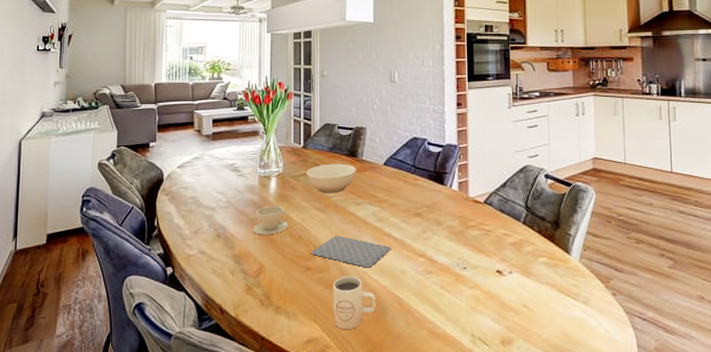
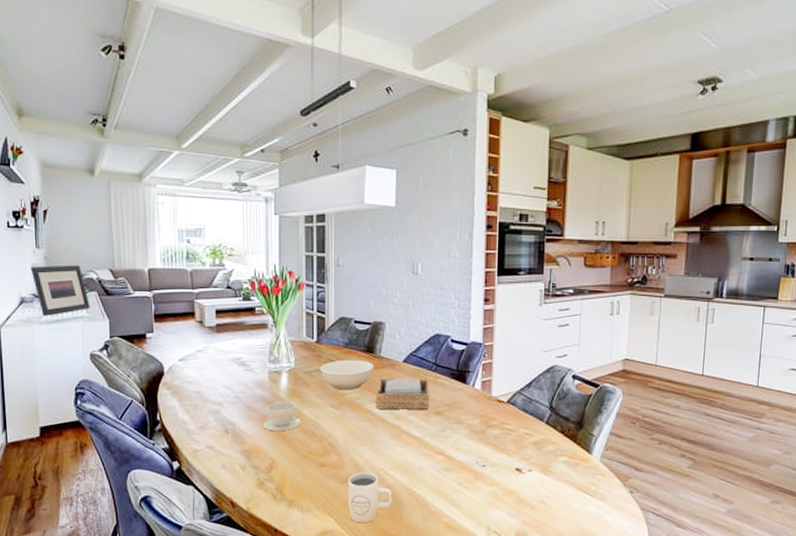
picture frame: none [53,82,102,129] -> present [30,265,90,316]
placemat: present [311,235,390,268] -> none [325,432,408,465]
napkin holder: none [359,181,409,212] -> present [376,378,429,410]
toaster: none [624,75,676,100] -> present [663,273,719,301]

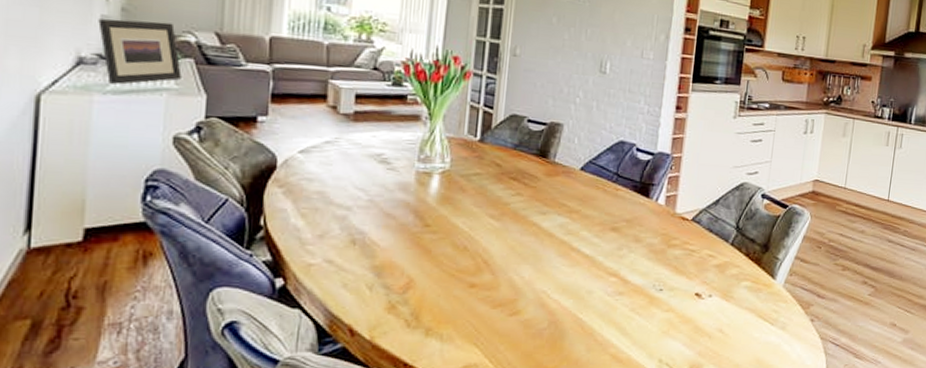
teacup: present [263,401,302,431] -> none [402,208,454,244]
bowl: present [320,359,374,391] -> none [481,163,546,199]
mug: present [347,472,392,524] -> none [499,294,554,356]
napkin holder: present [376,378,429,410] -> none [544,187,608,225]
toaster: present [663,273,719,301] -> none [856,95,908,126]

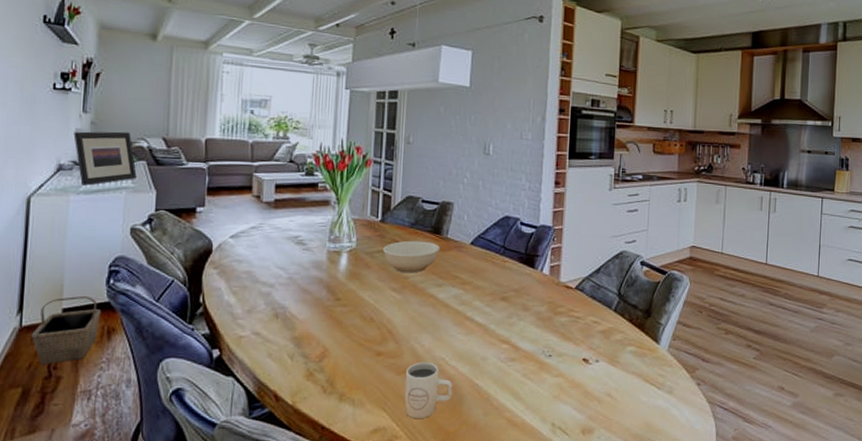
basket: none [44,214,135,293] -> present [32,296,101,364]
bowl: none [481,163,546,199] -> present [383,240,440,273]
mug: none [499,294,554,356] -> present [404,362,452,419]

